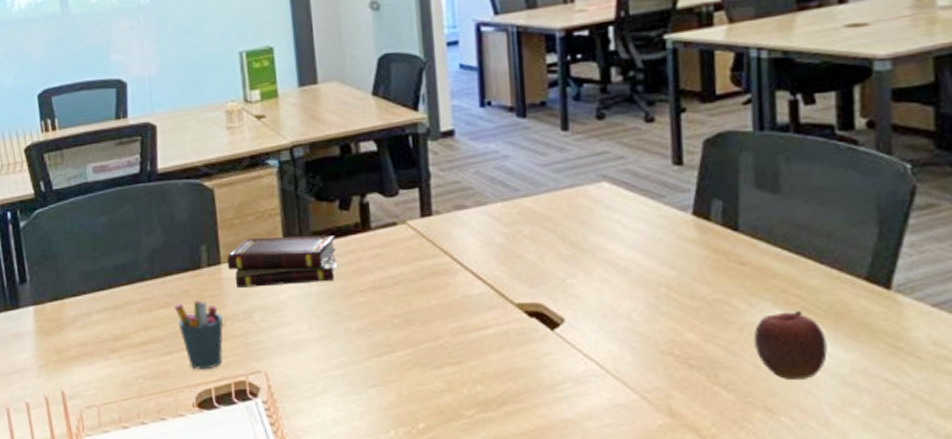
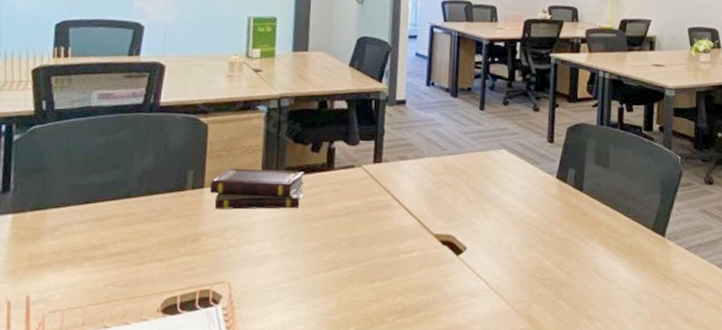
pen holder: present [174,300,224,370] -> none [154,218,199,279]
apple: present [755,310,827,379] -> none [586,248,628,296]

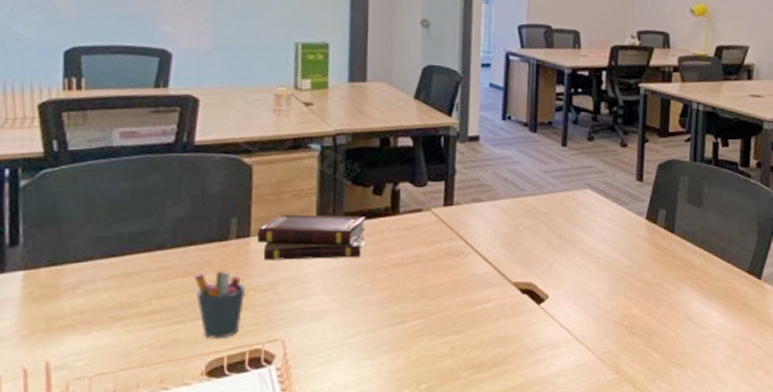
pen holder: none [154,218,199,279] -> present [194,271,246,338]

